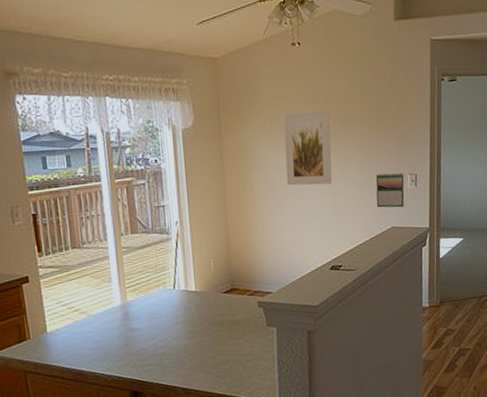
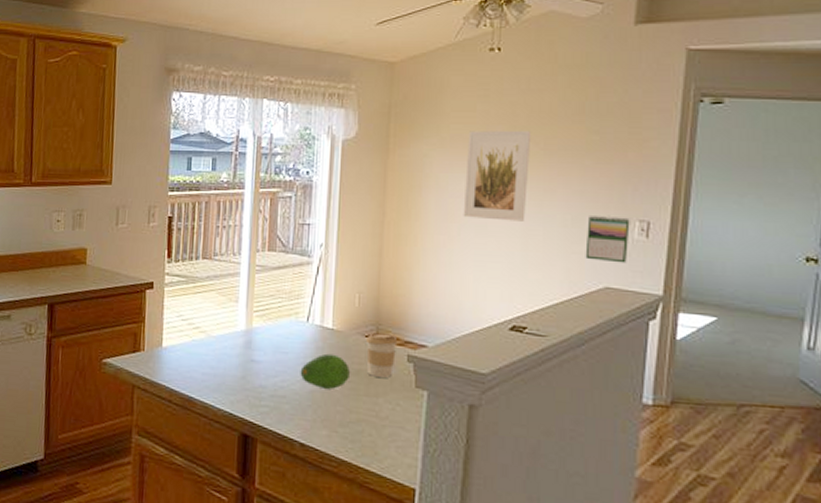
fruit: none [174,311,215,341] -> present [300,353,350,389]
coffee cup: none [223,286,249,324] -> present [365,332,398,378]

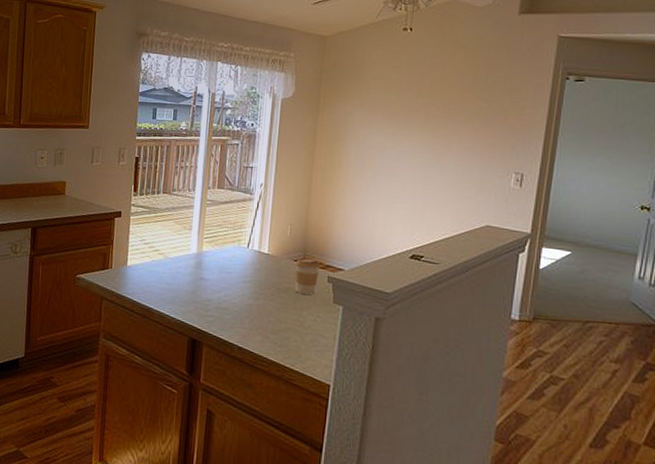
fruit: present [300,353,350,389] -> none [240,274,281,303]
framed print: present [463,130,532,221] -> none [376,95,434,171]
calendar: present [585,215,630,264] -> none [472,168,508,207]

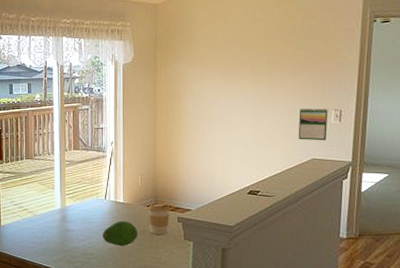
fruit: none [240,274,281,303] -> present [102,221,137,246]
calendar: none [472,168,508,207] -> present [298,107,328,141]

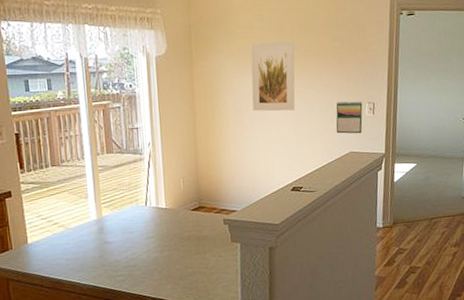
fruit: present [102,221,137,246] -> none [145,227,183,254]
coffee cup: present [147,202,170,234] -> none [191,204,215,239]
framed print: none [212,49,258,116] -> present [250,41,295,111]

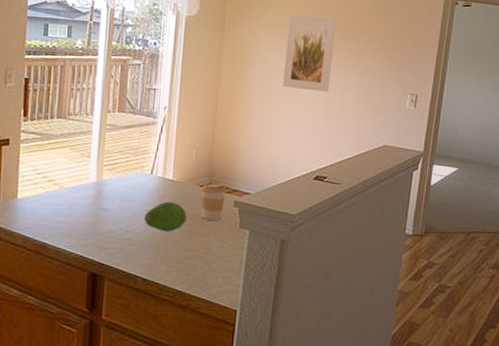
fruit: none [145,227,183,254] -> present [144,201,186,231]
coffee cup: none [191,204,215,239] -> present [200,182,227,220]
calendar: present [336,100,363,134] -> none [371,89,404,127]

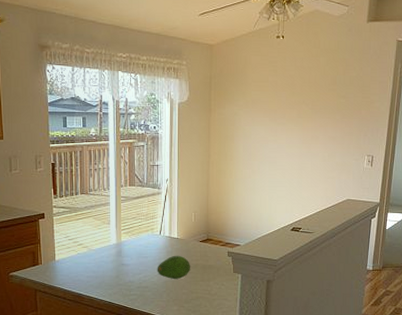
coffee cup: present [200,182,227,220] -> none [200,238,221,268]
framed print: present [282,15,337,92] -> none [261,95,304,158]

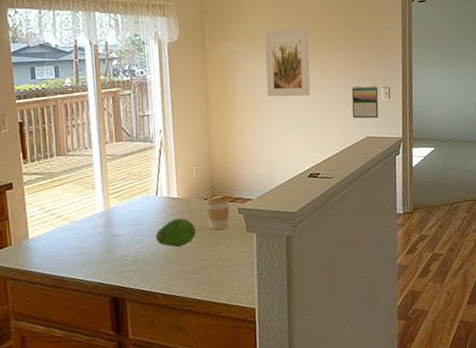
coffee cup: none [200,238,221,268] -> present [205,193,230,230]
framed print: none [261,95,304,158] -> present [264,27,311,97]
calendar: none [336,152,362,183] -> present [351,85,379,119]

